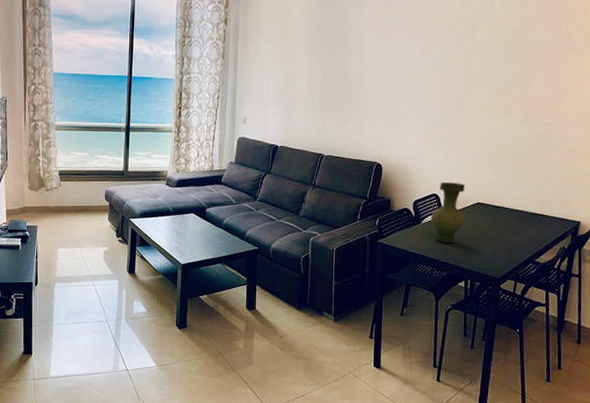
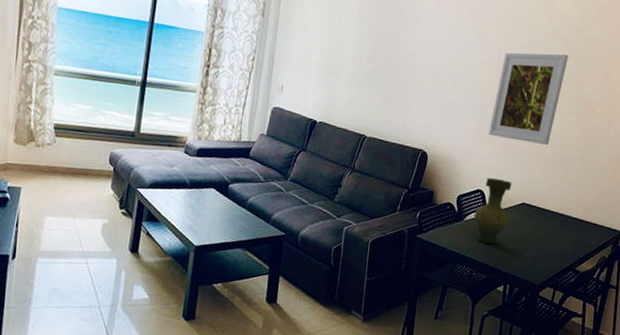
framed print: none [439,59,512,146] -> present [488,52,569,145]

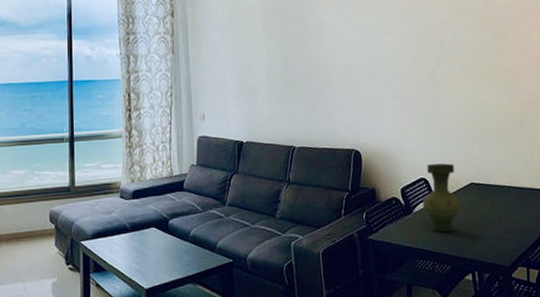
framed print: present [488,52,569,145] -> none [415,28,483,122]

